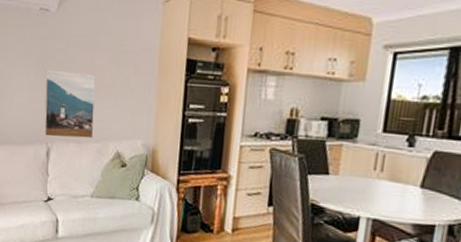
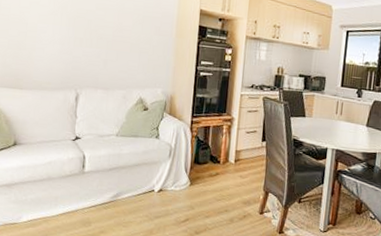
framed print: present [44,69,96,139] -> none [74,26,123,87]

